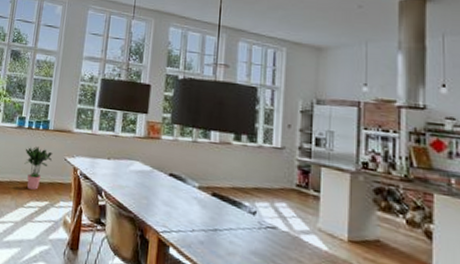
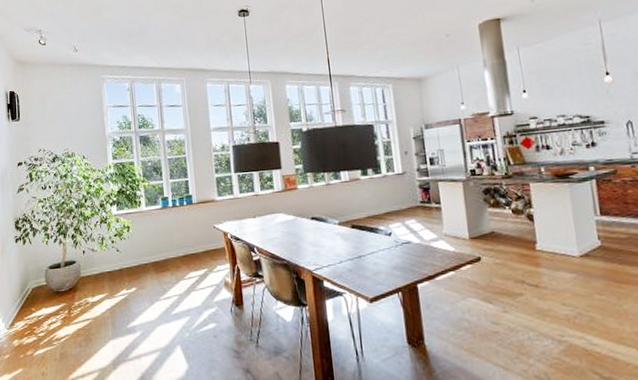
potted plant: present [24,146,53,190] -> none [174,221,203,262]

